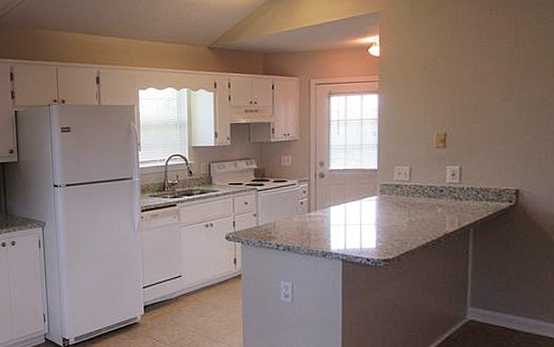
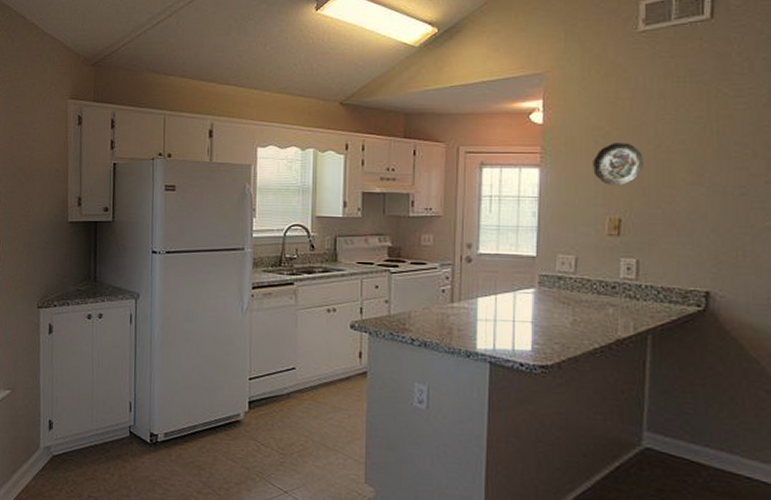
decorative plate: none [422,68,464,105] -> present [593,143,644,185]

